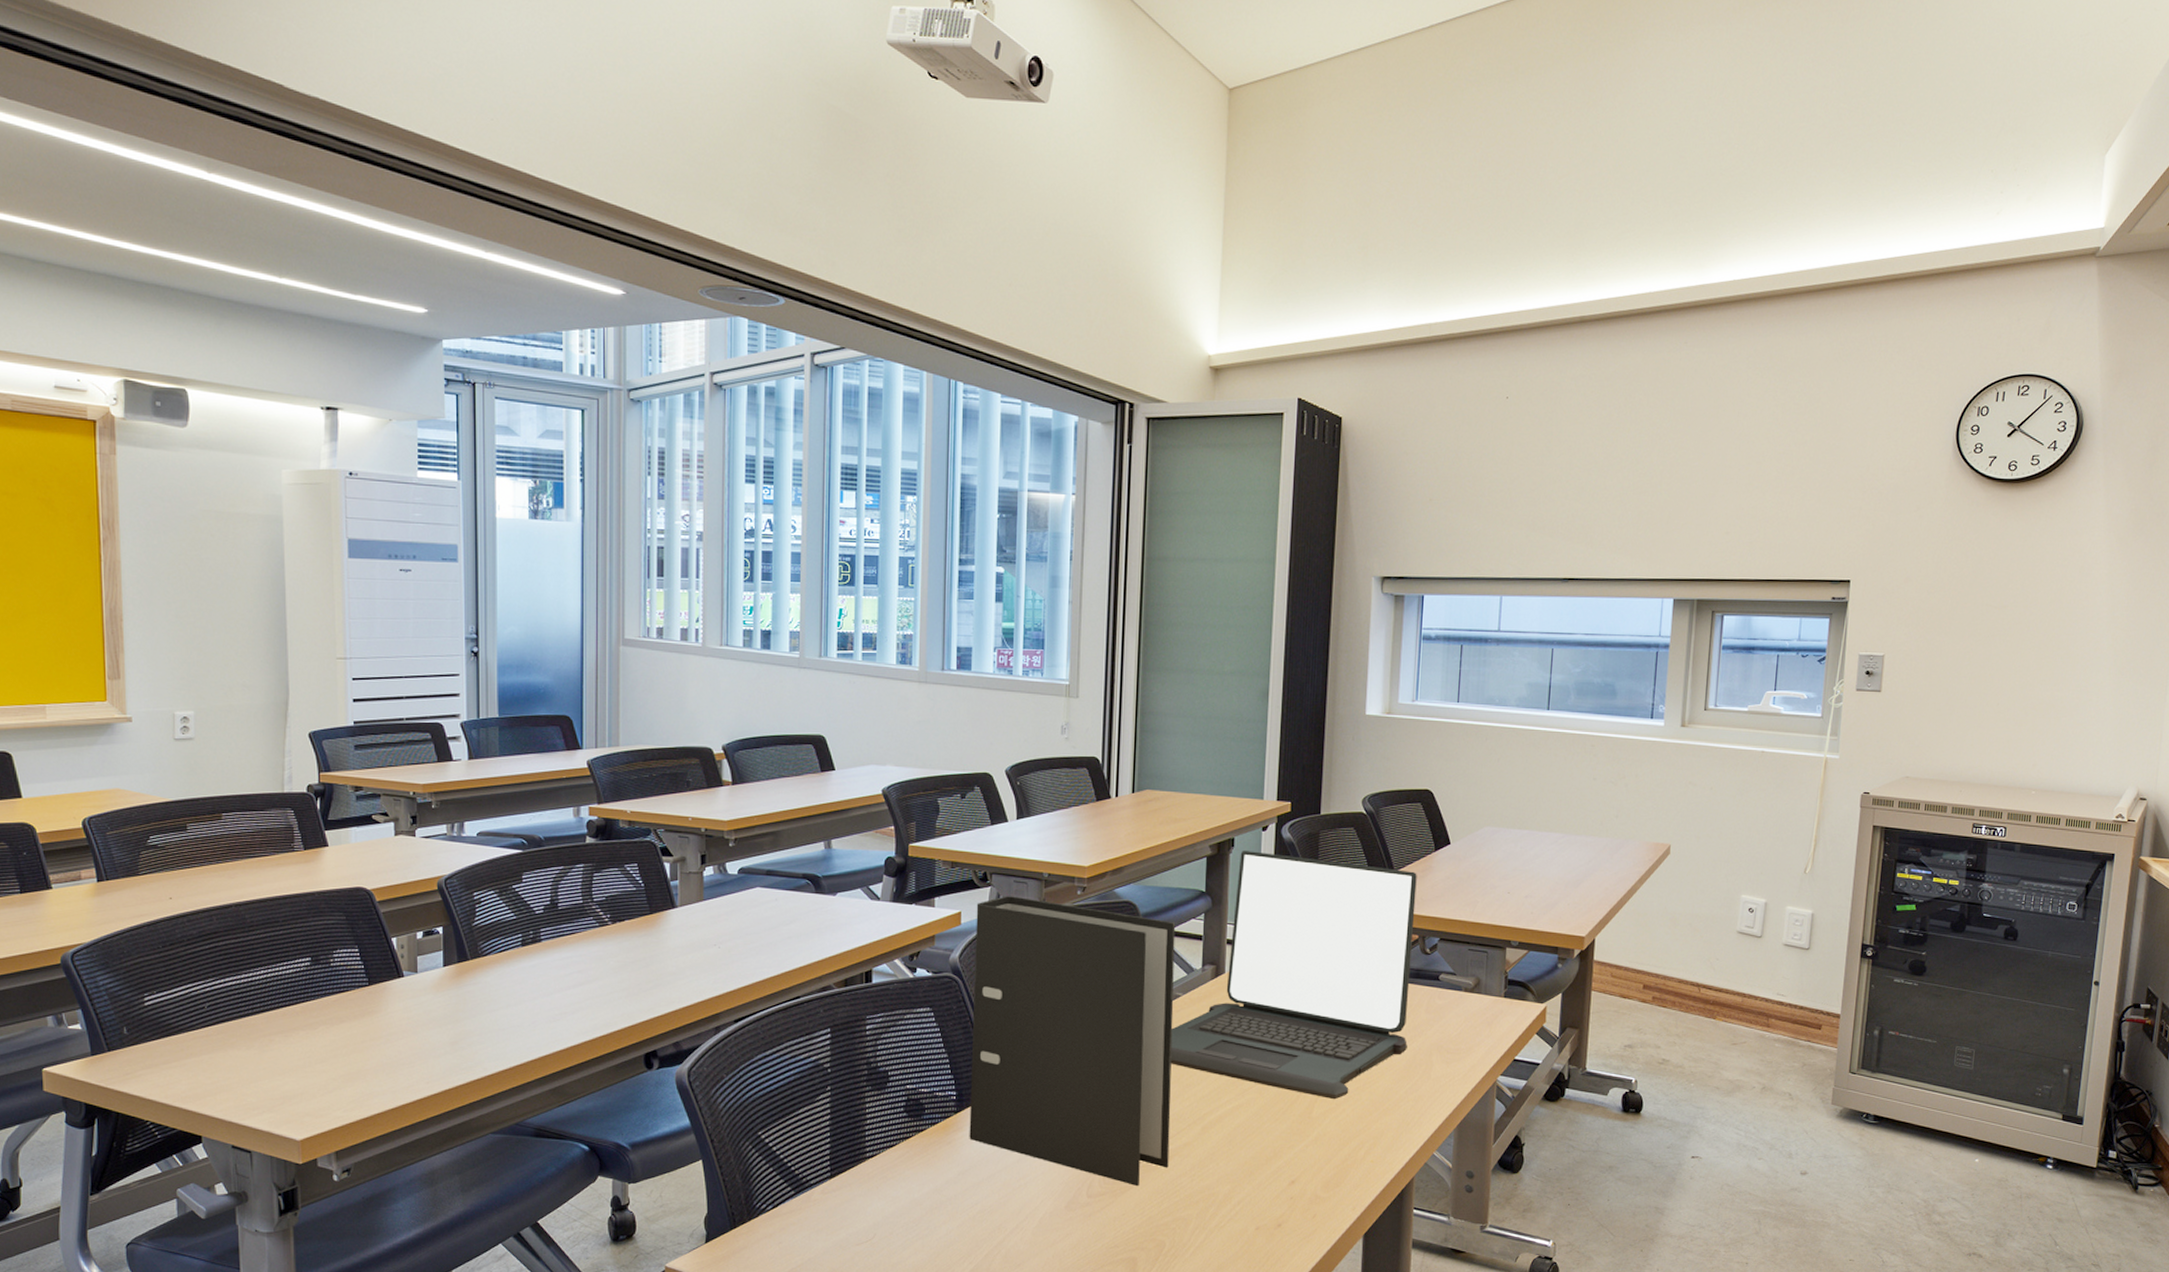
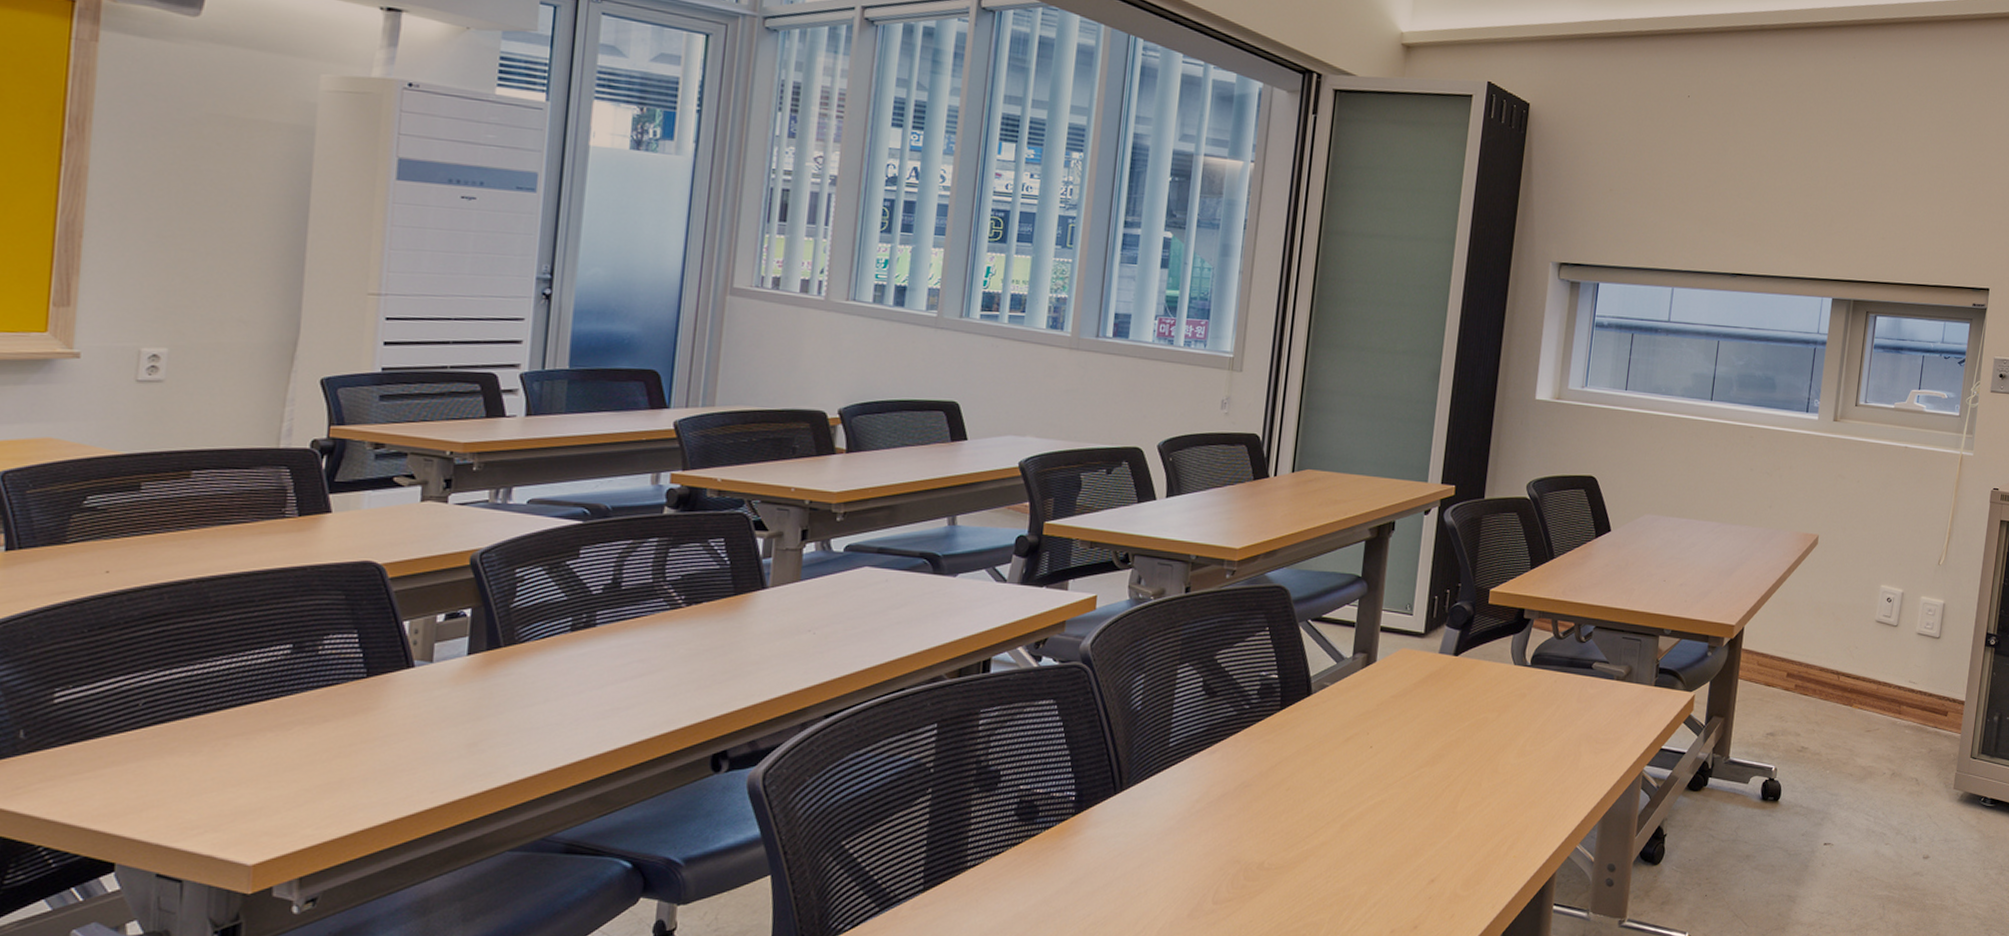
binder: present [969,896,1176,1187] -> none [1086,579,1329,891]
laptop: present [1170,851,1417,1100] -> none [1312,535,1577,793]

